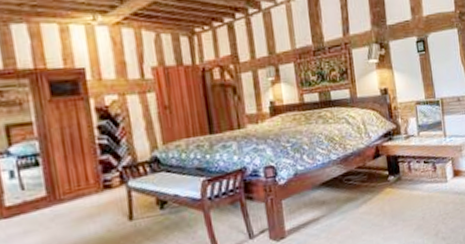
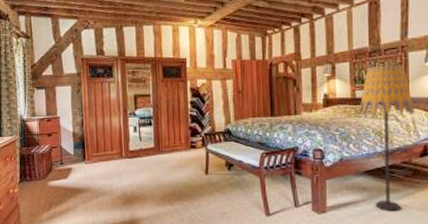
floor lamp: none [309,62,365,223] -> present [359,64,416,212]

